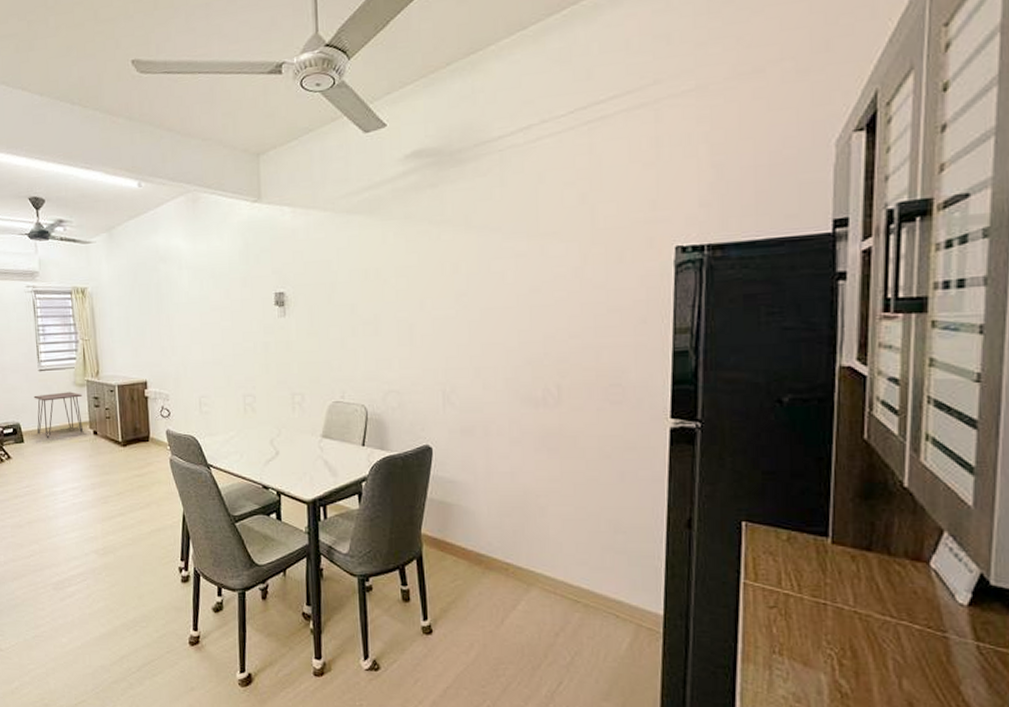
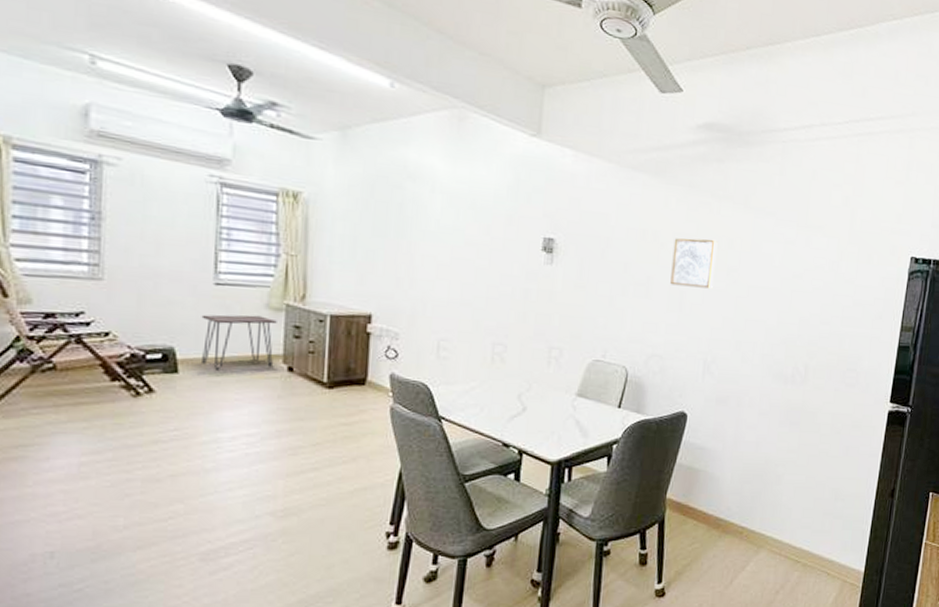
wall art: none [396,266,442,320] -> present [670,238,718,289]

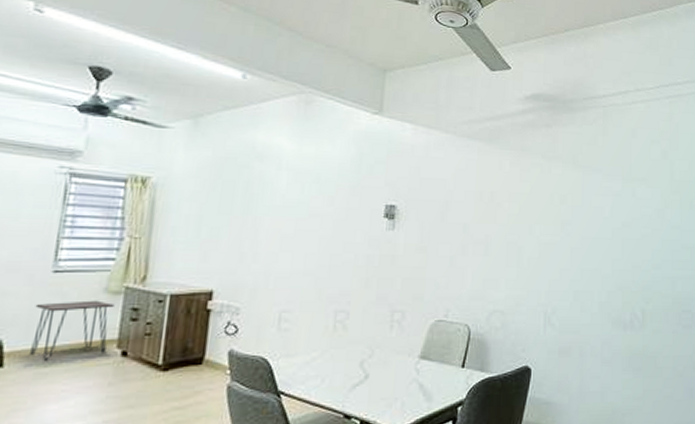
wall art: present [670,238,718,289] -> none [508,196,551,243]

